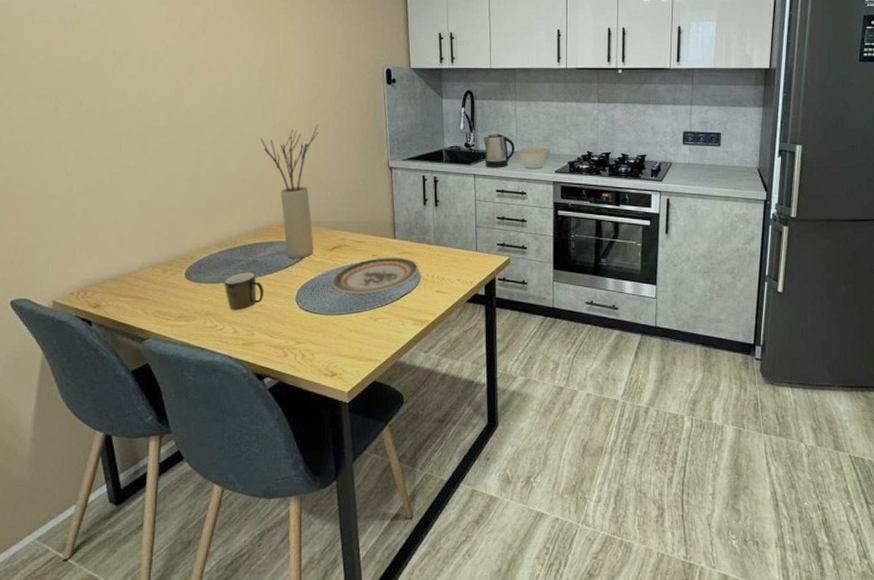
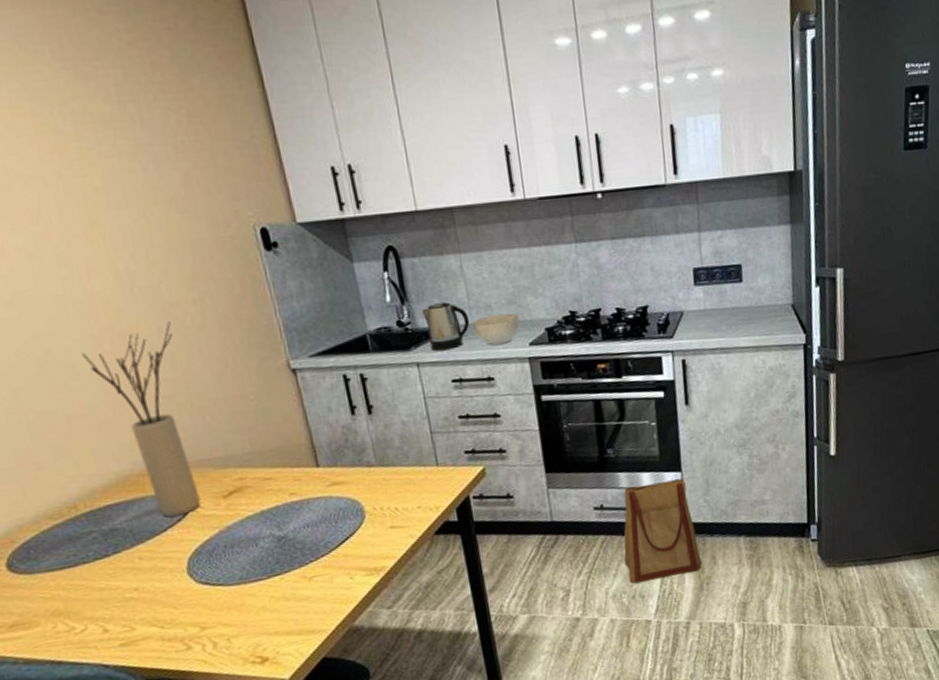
mug: present [223,272,264,313] -> none [69,545,139,606]
plate: present [331,257,419,295] -> none [236,490,360,551]
shopping bag: none [603,291,664,367] -> present [623,478,702,583]

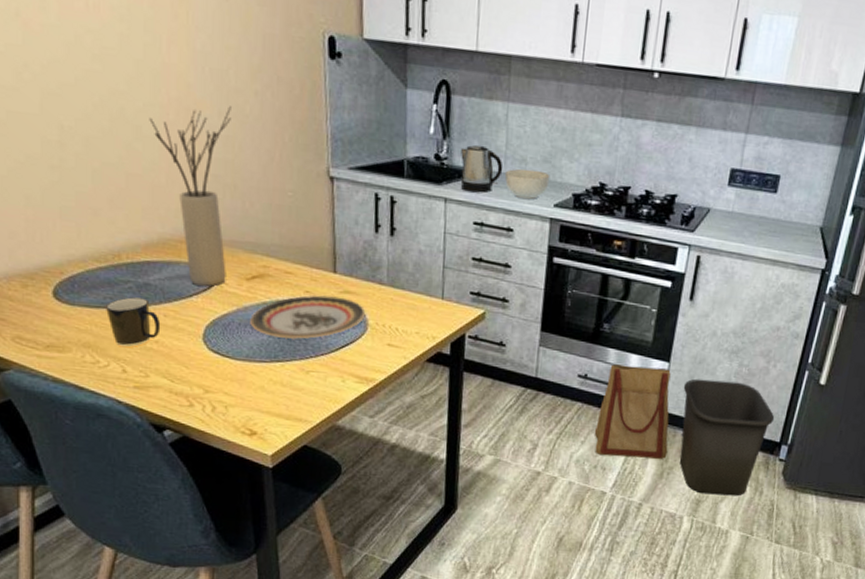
mug: none [69,545,139,606] -> present [105,297,161,348]
plate: none [236,490,360,551] -> present [250,295,366,340]
waste bin: none [701,473,797,596] -> present [679,378,775,496]

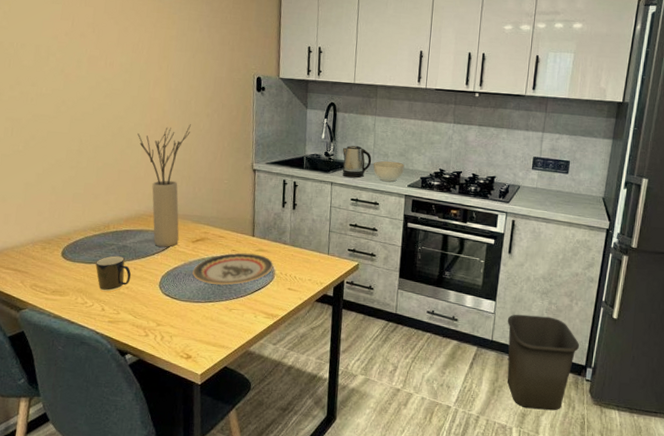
shopping bag: present [594,364,671,459] -> none [440,303,498,379]

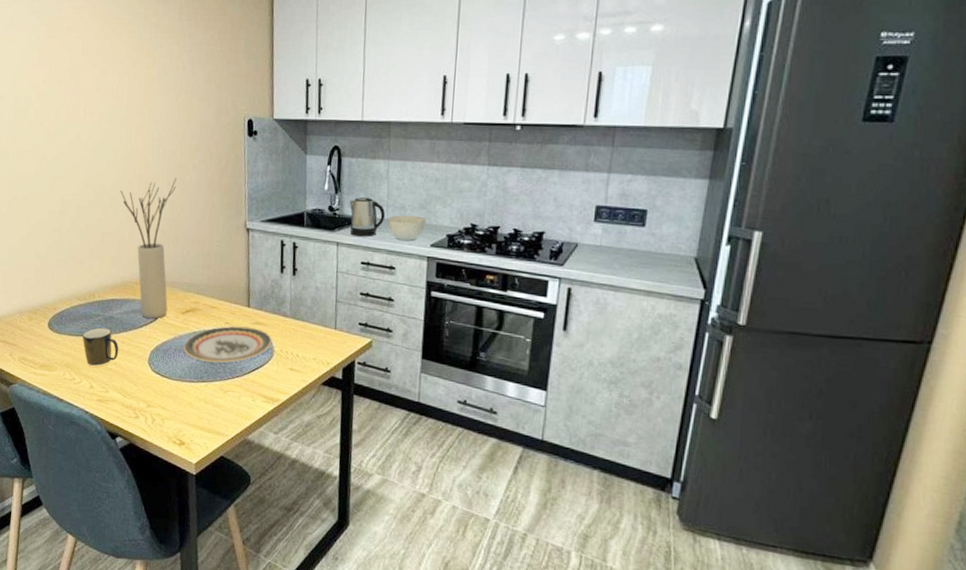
waste bin: present [507,314,580,411] -> none [562,408,663,534]

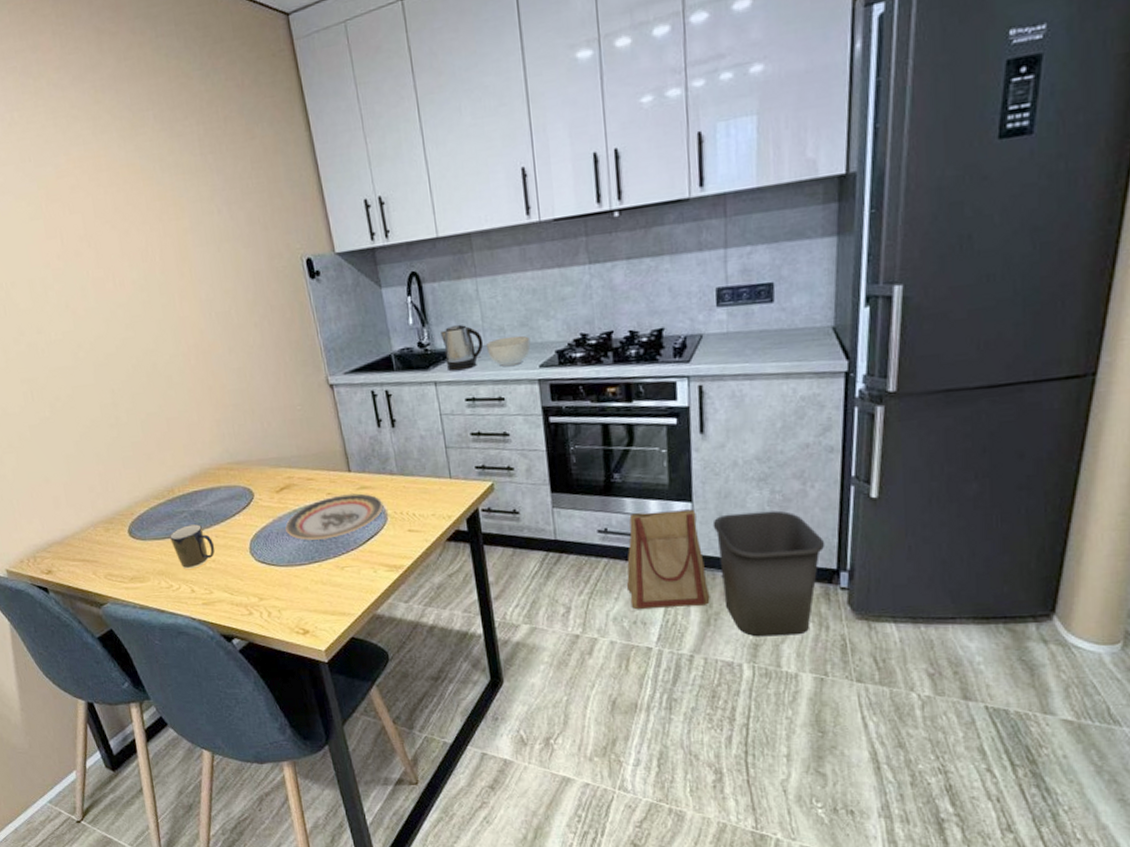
vase: present [120,178,177,320] -> none [176,341,260,506]
shopping bag: none [475,391,550,489] -> present [626,509,710,609]
waste bin: none [562,408,663,534] -> present [713,511,825,637]

